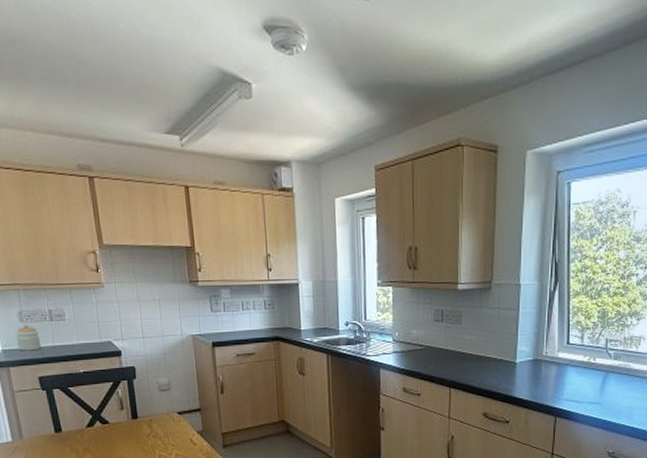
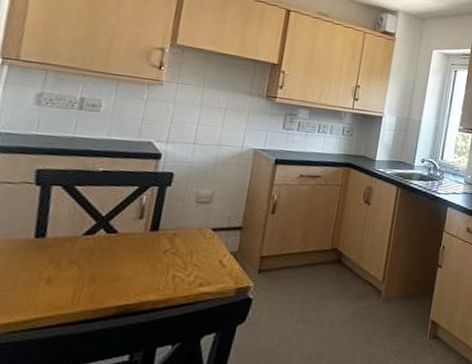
jar: present [15,325,42,351] -> none [21,109,58,139]

